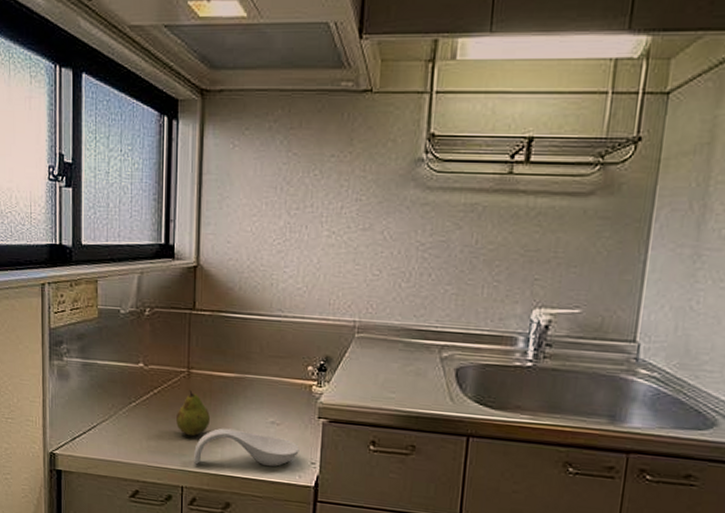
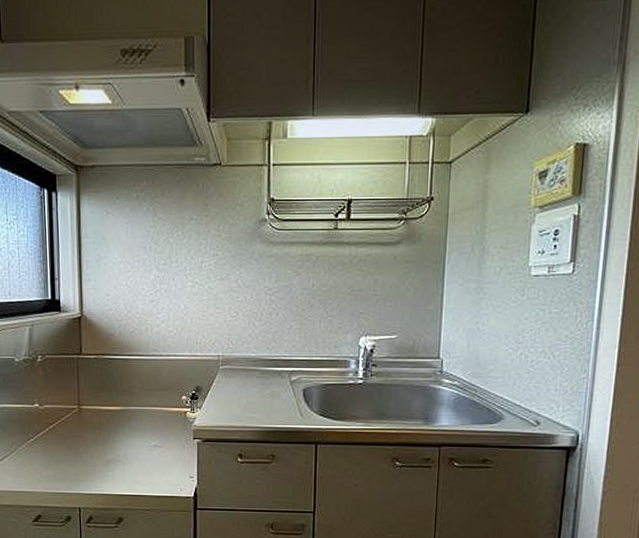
fruit: present [175,389,211,437] -> none [70,423,102,464]
spoon rest: present [194,428,299,467] -> none [88,454,179,488]

